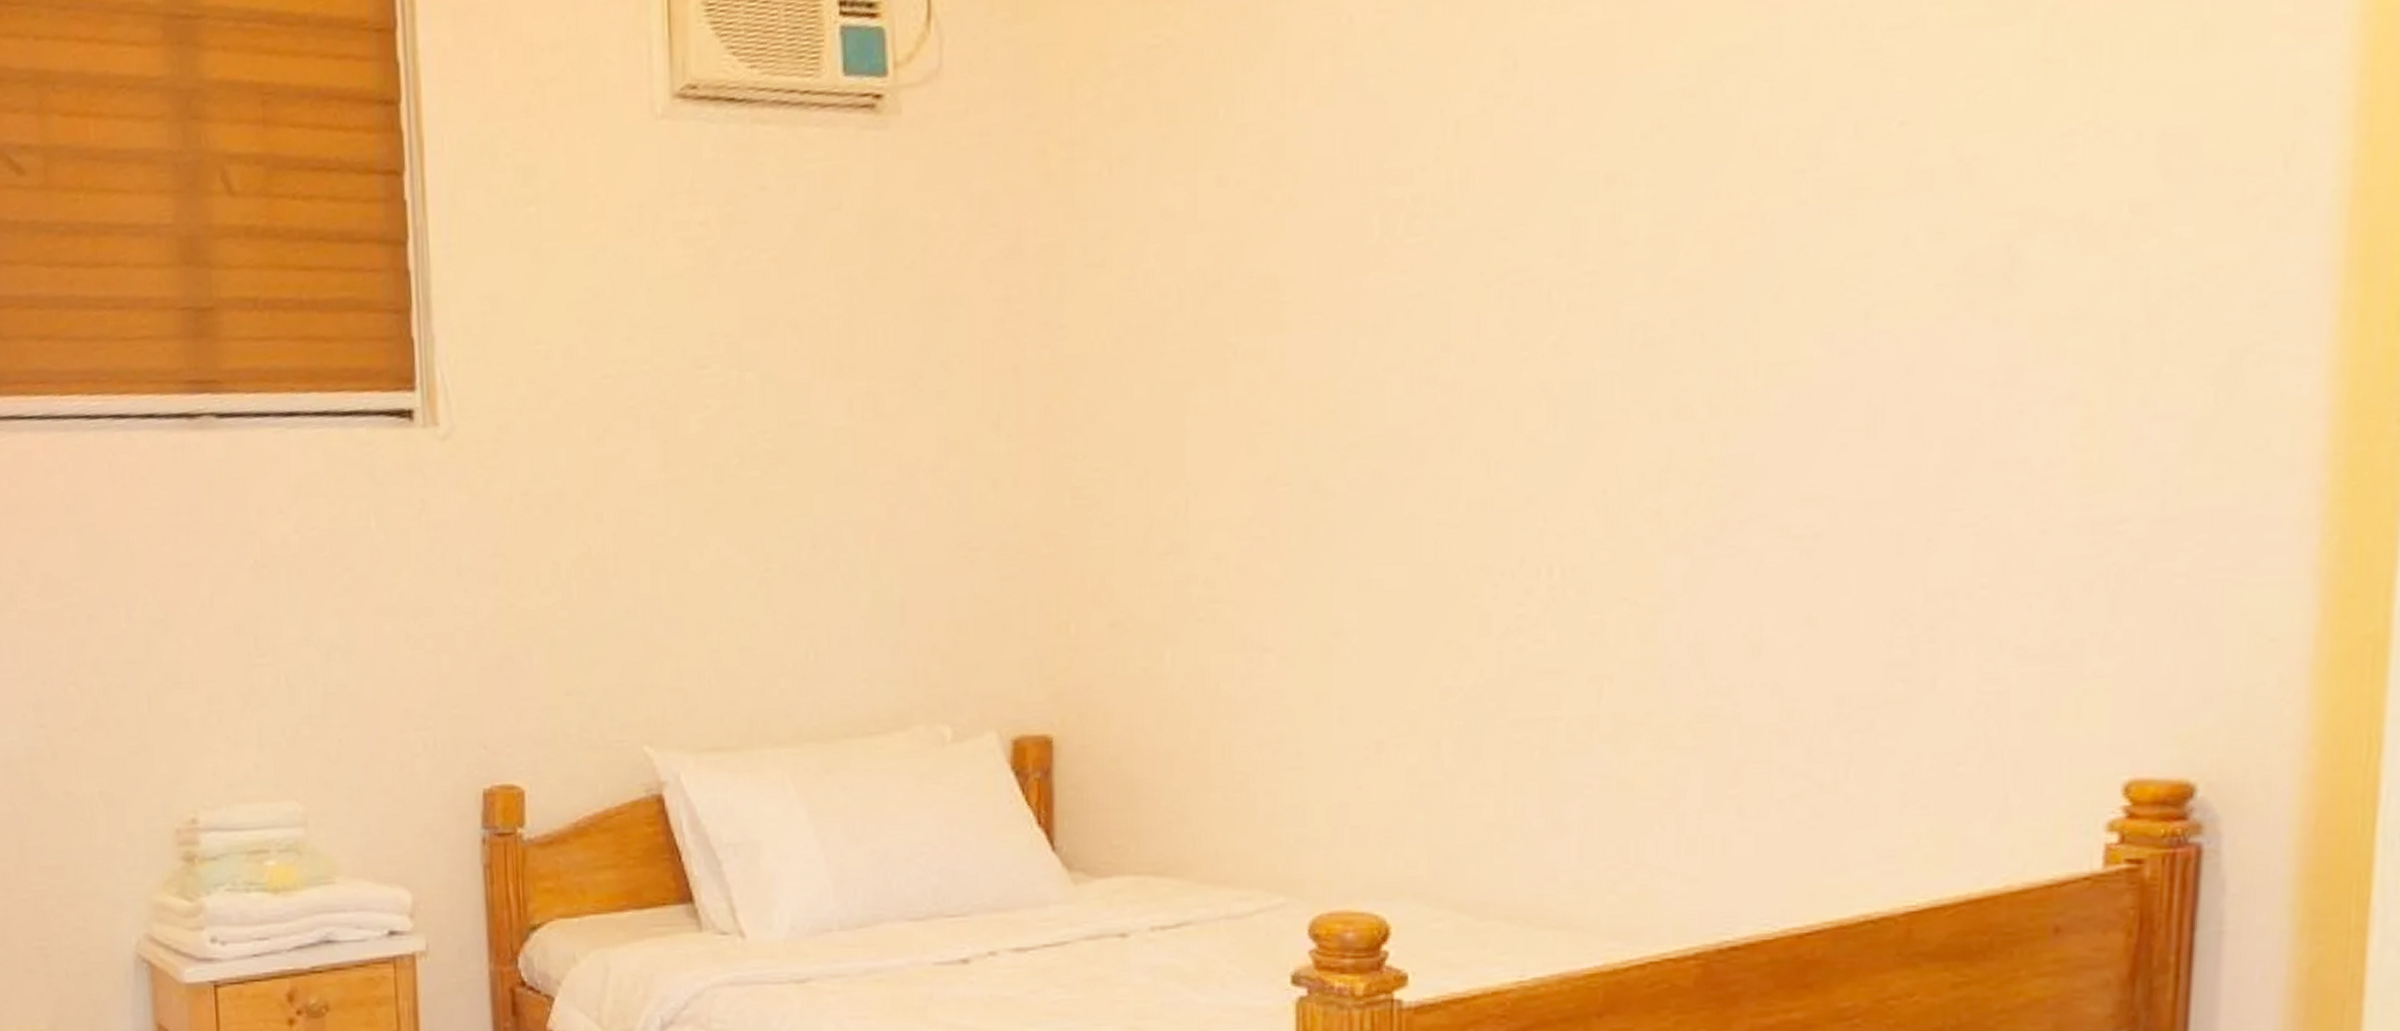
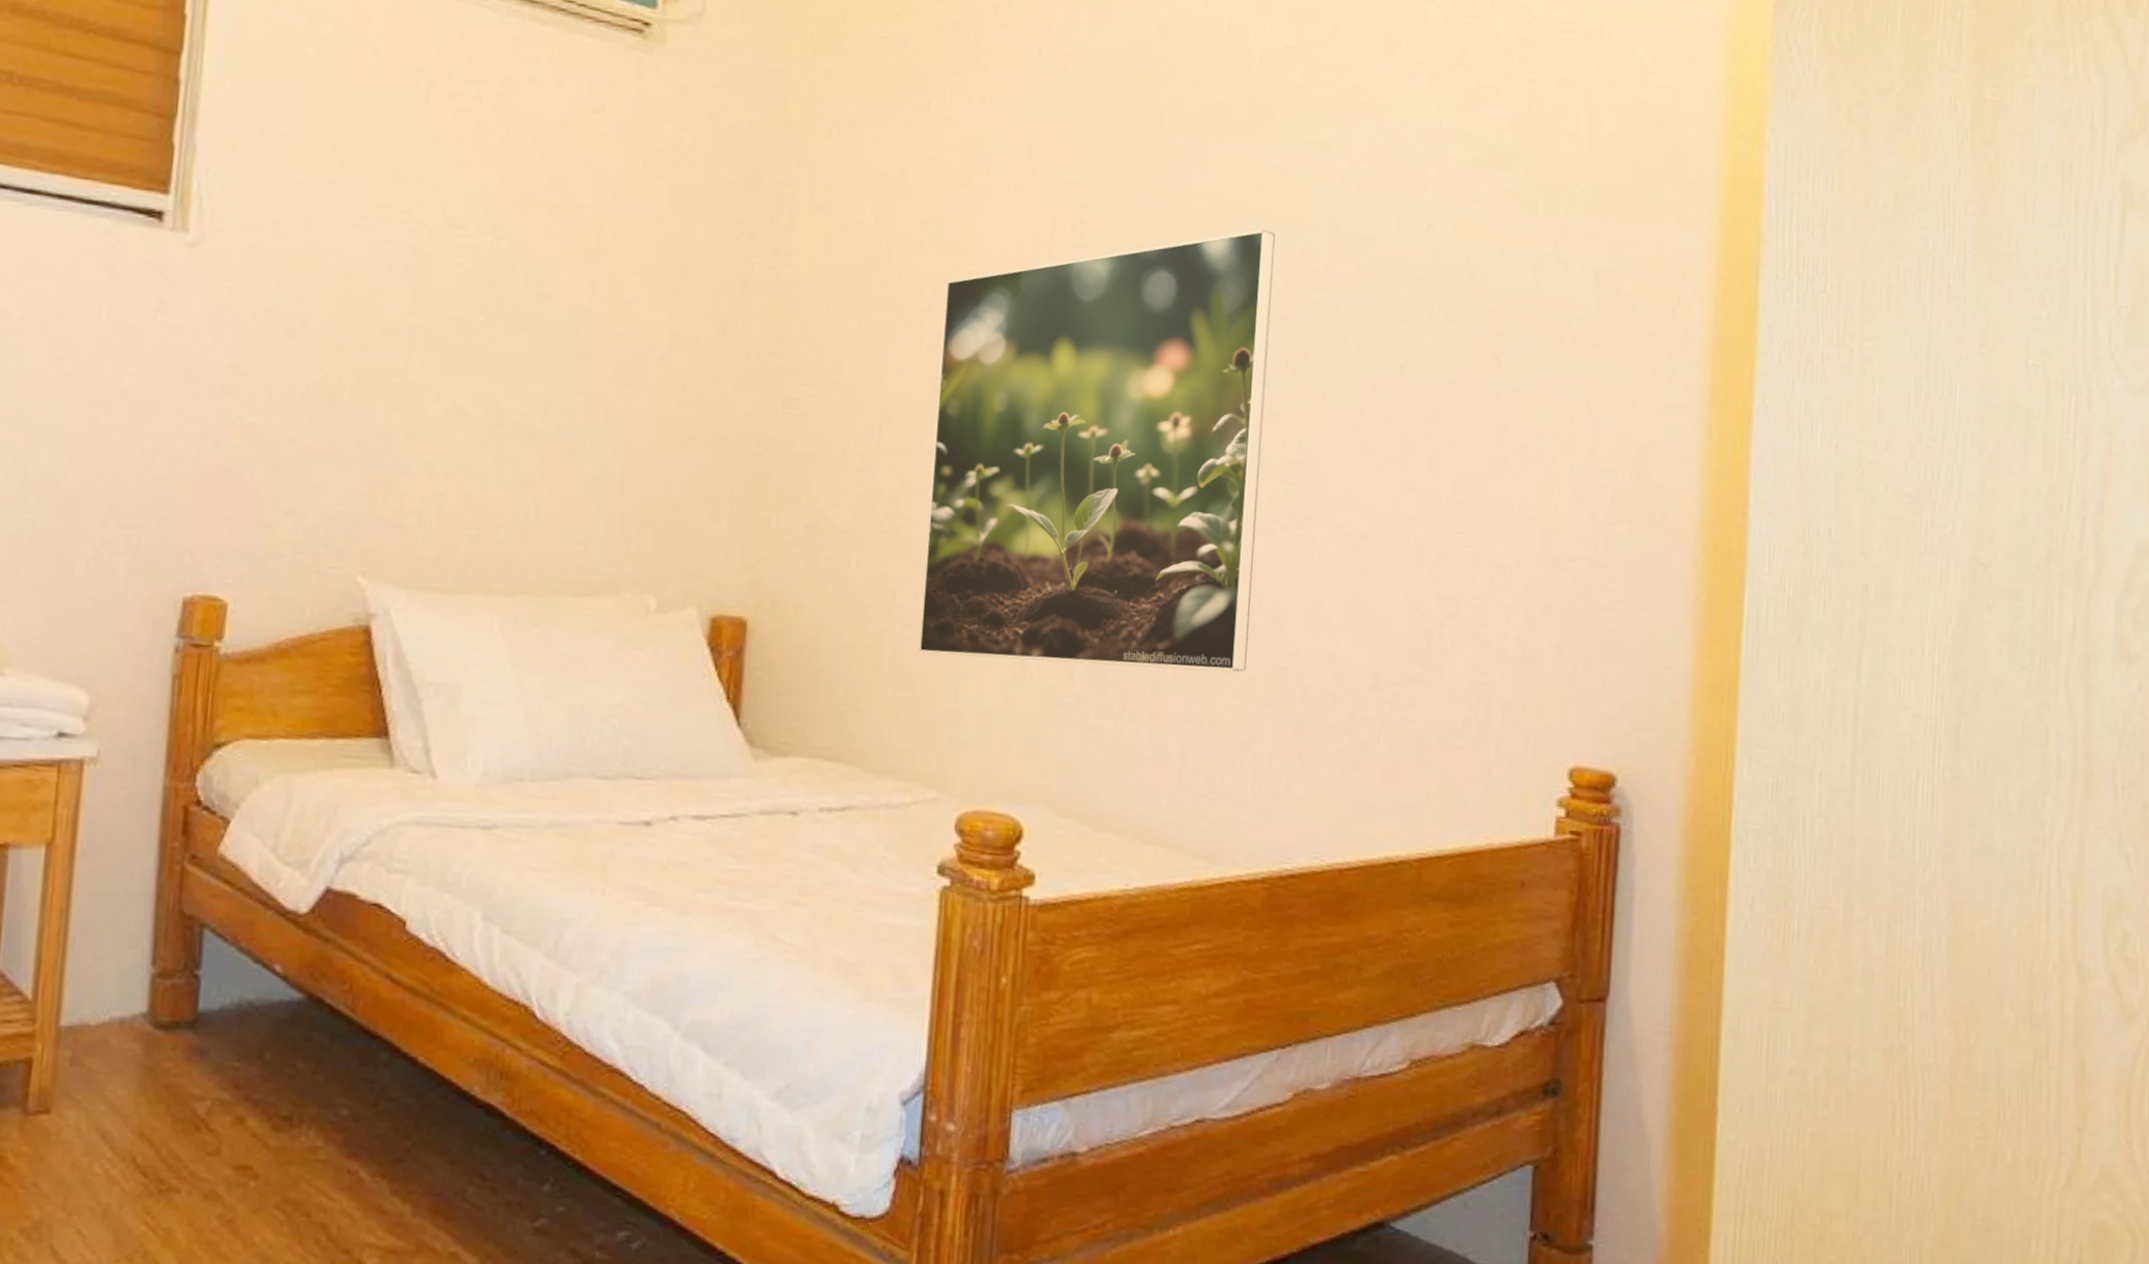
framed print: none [1251,174,1679,748] -> present [918,229,1275,673]

